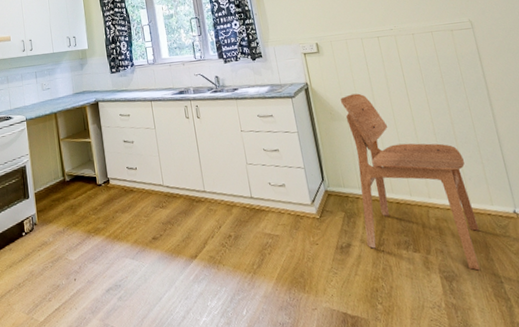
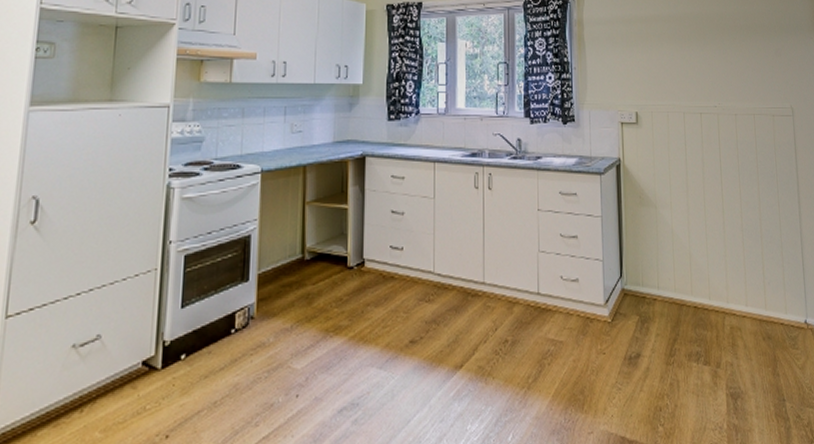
dining chair: present [340,93,480,271] -> none [653,176,771,387]

